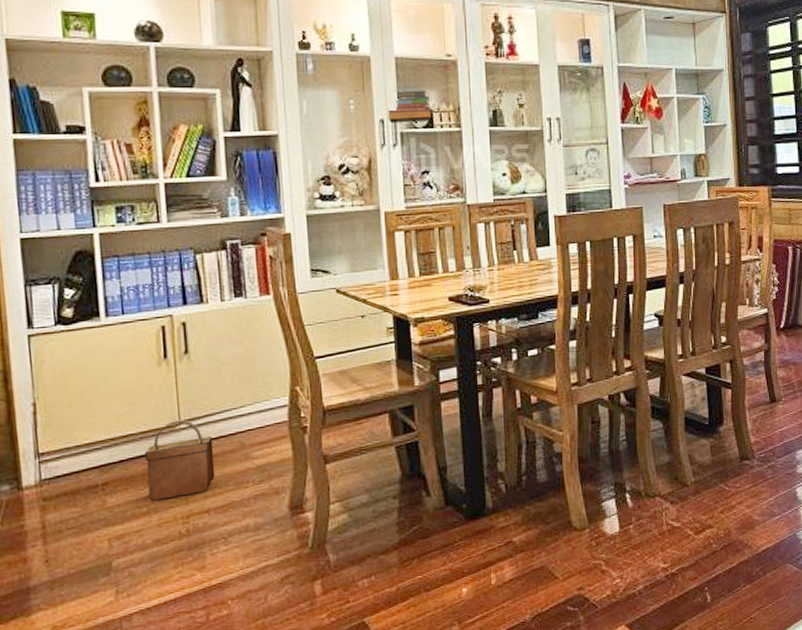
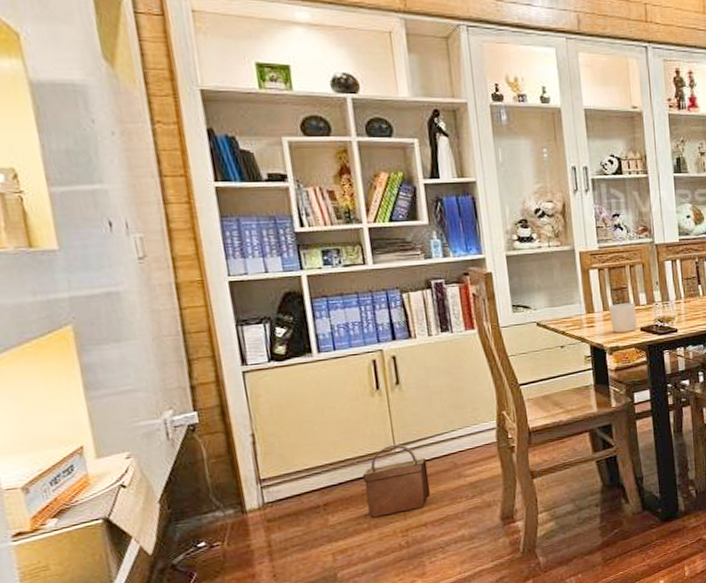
books: present [388,90,432,124] -> none [579,139,620,171]
mug: none [414,269,445,302] -> present [608,303,637,333]

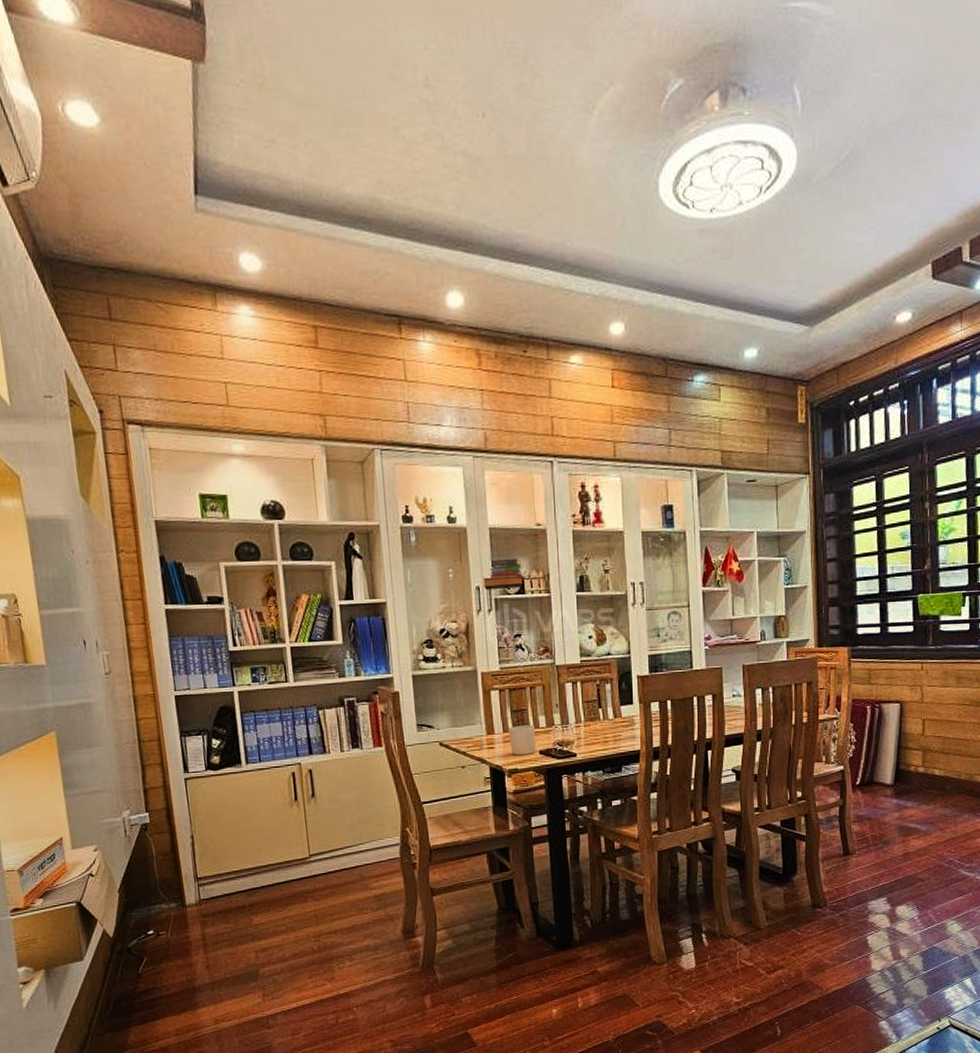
handbag: present [362,444,431,519] -> none [281,853,340,922]
books: none [579,139,620,171] -> present [483,558,523,591]

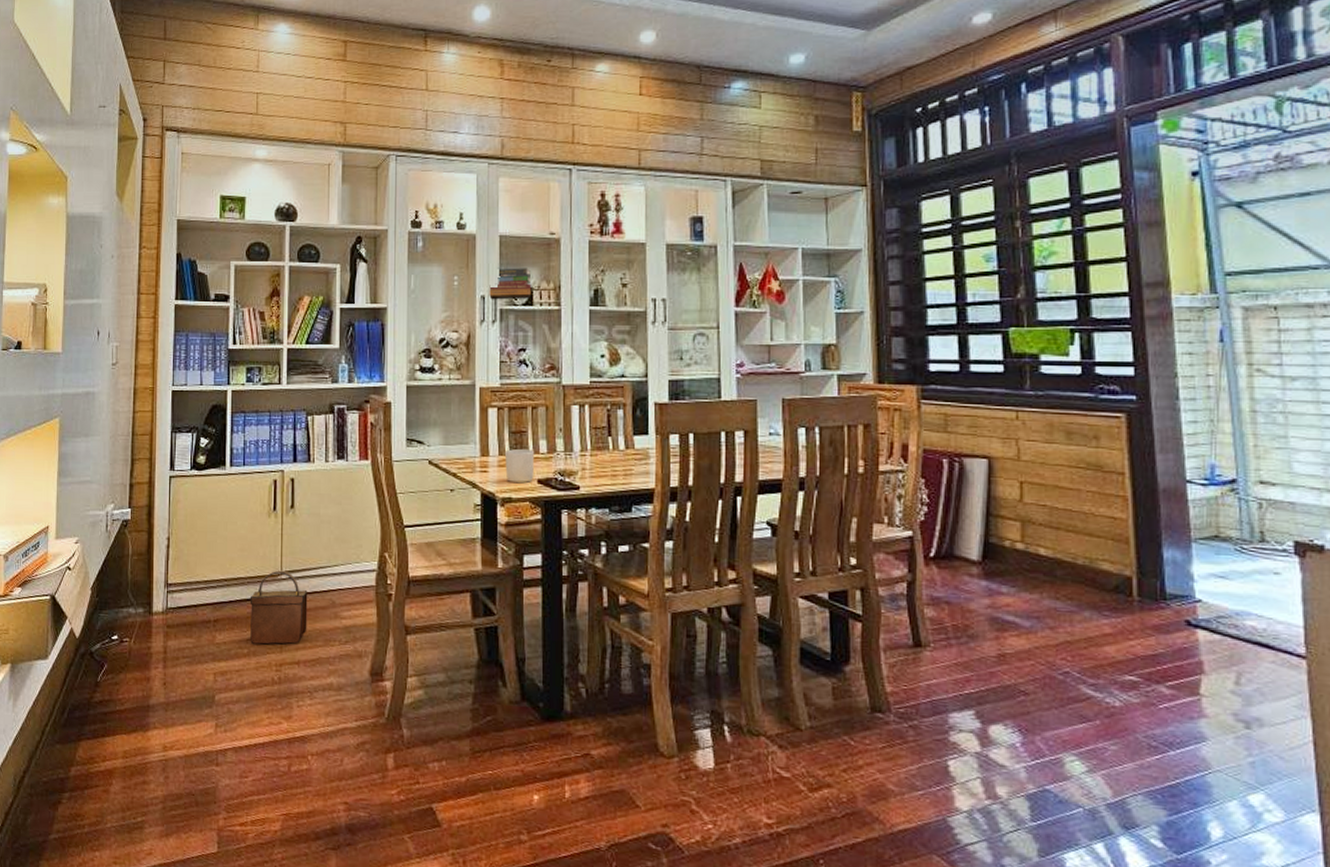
handbag: none [281,853,340,922] -> present [249,570,308,645]

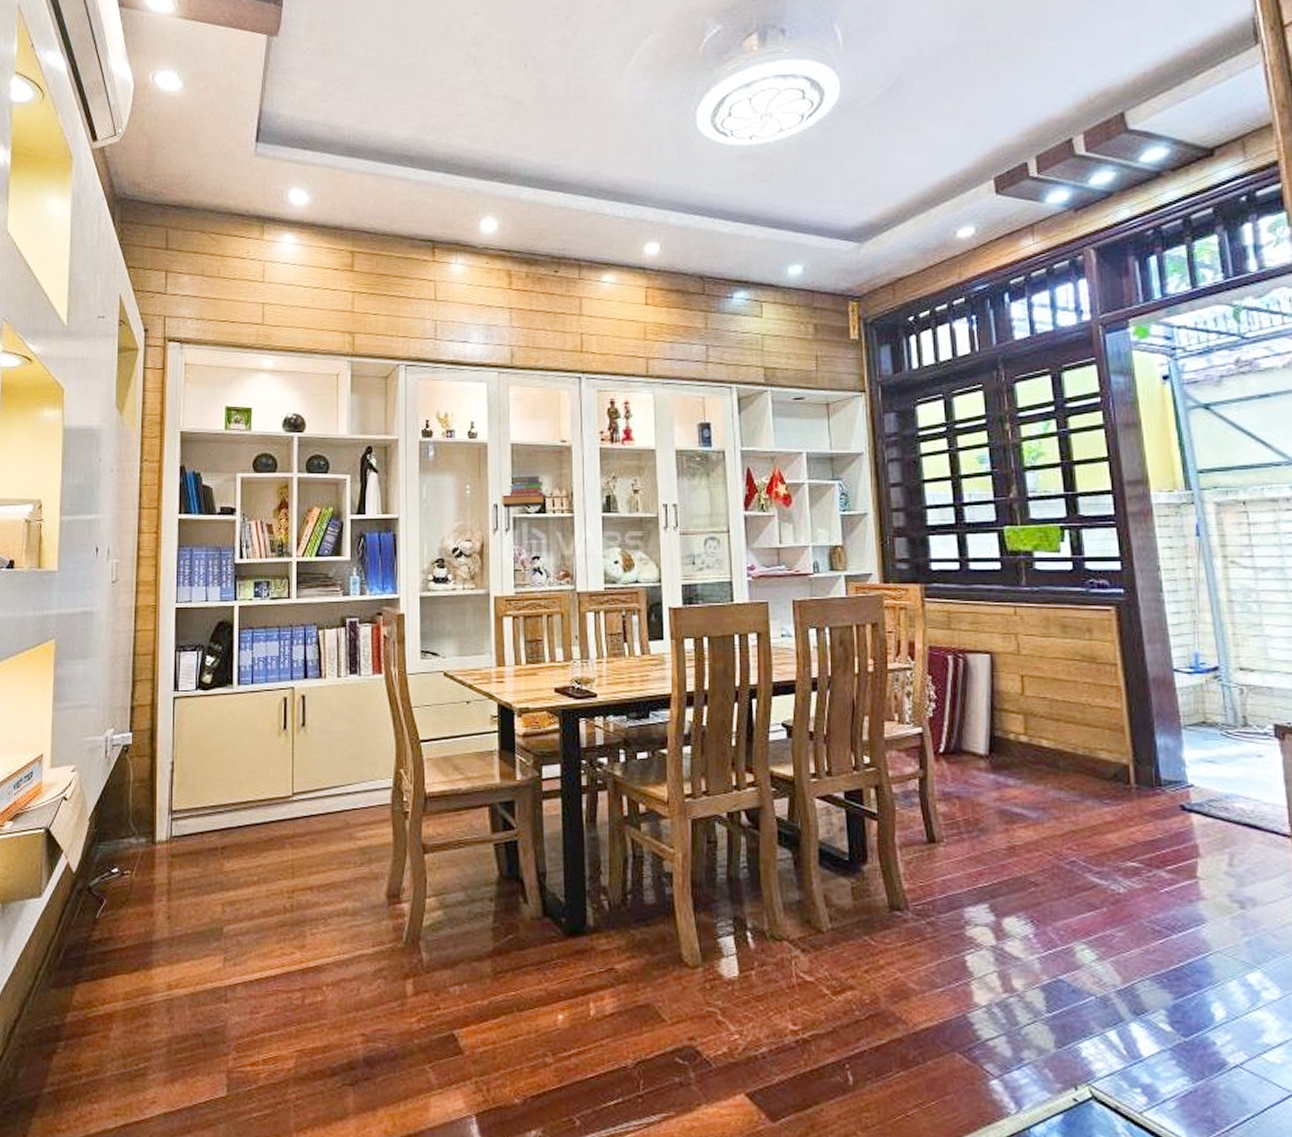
handbag: present [249,570,308,645] -> none [259,791,321,872]
mug: present [504,449,534,483] -> none [520,658,550,692]

